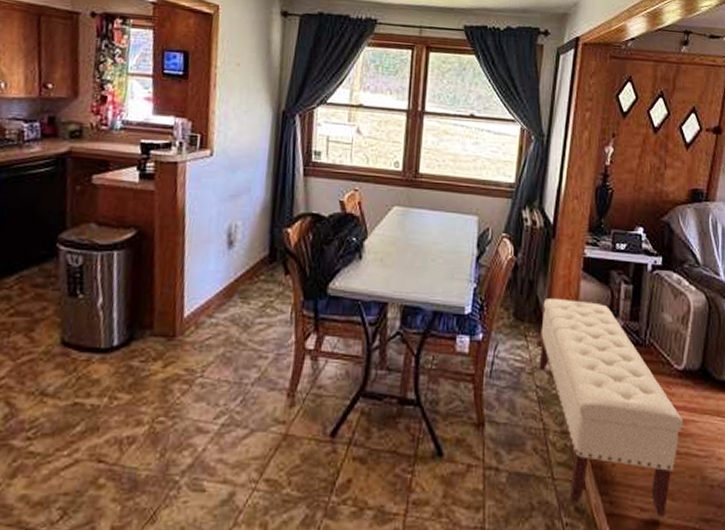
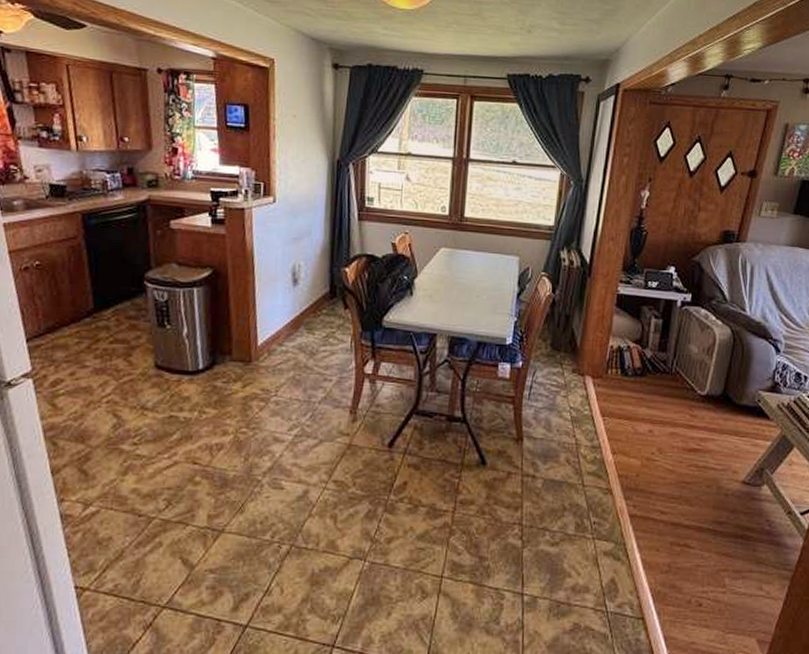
bench: present [539,299,683,516] -> none [573,331,703,518]

